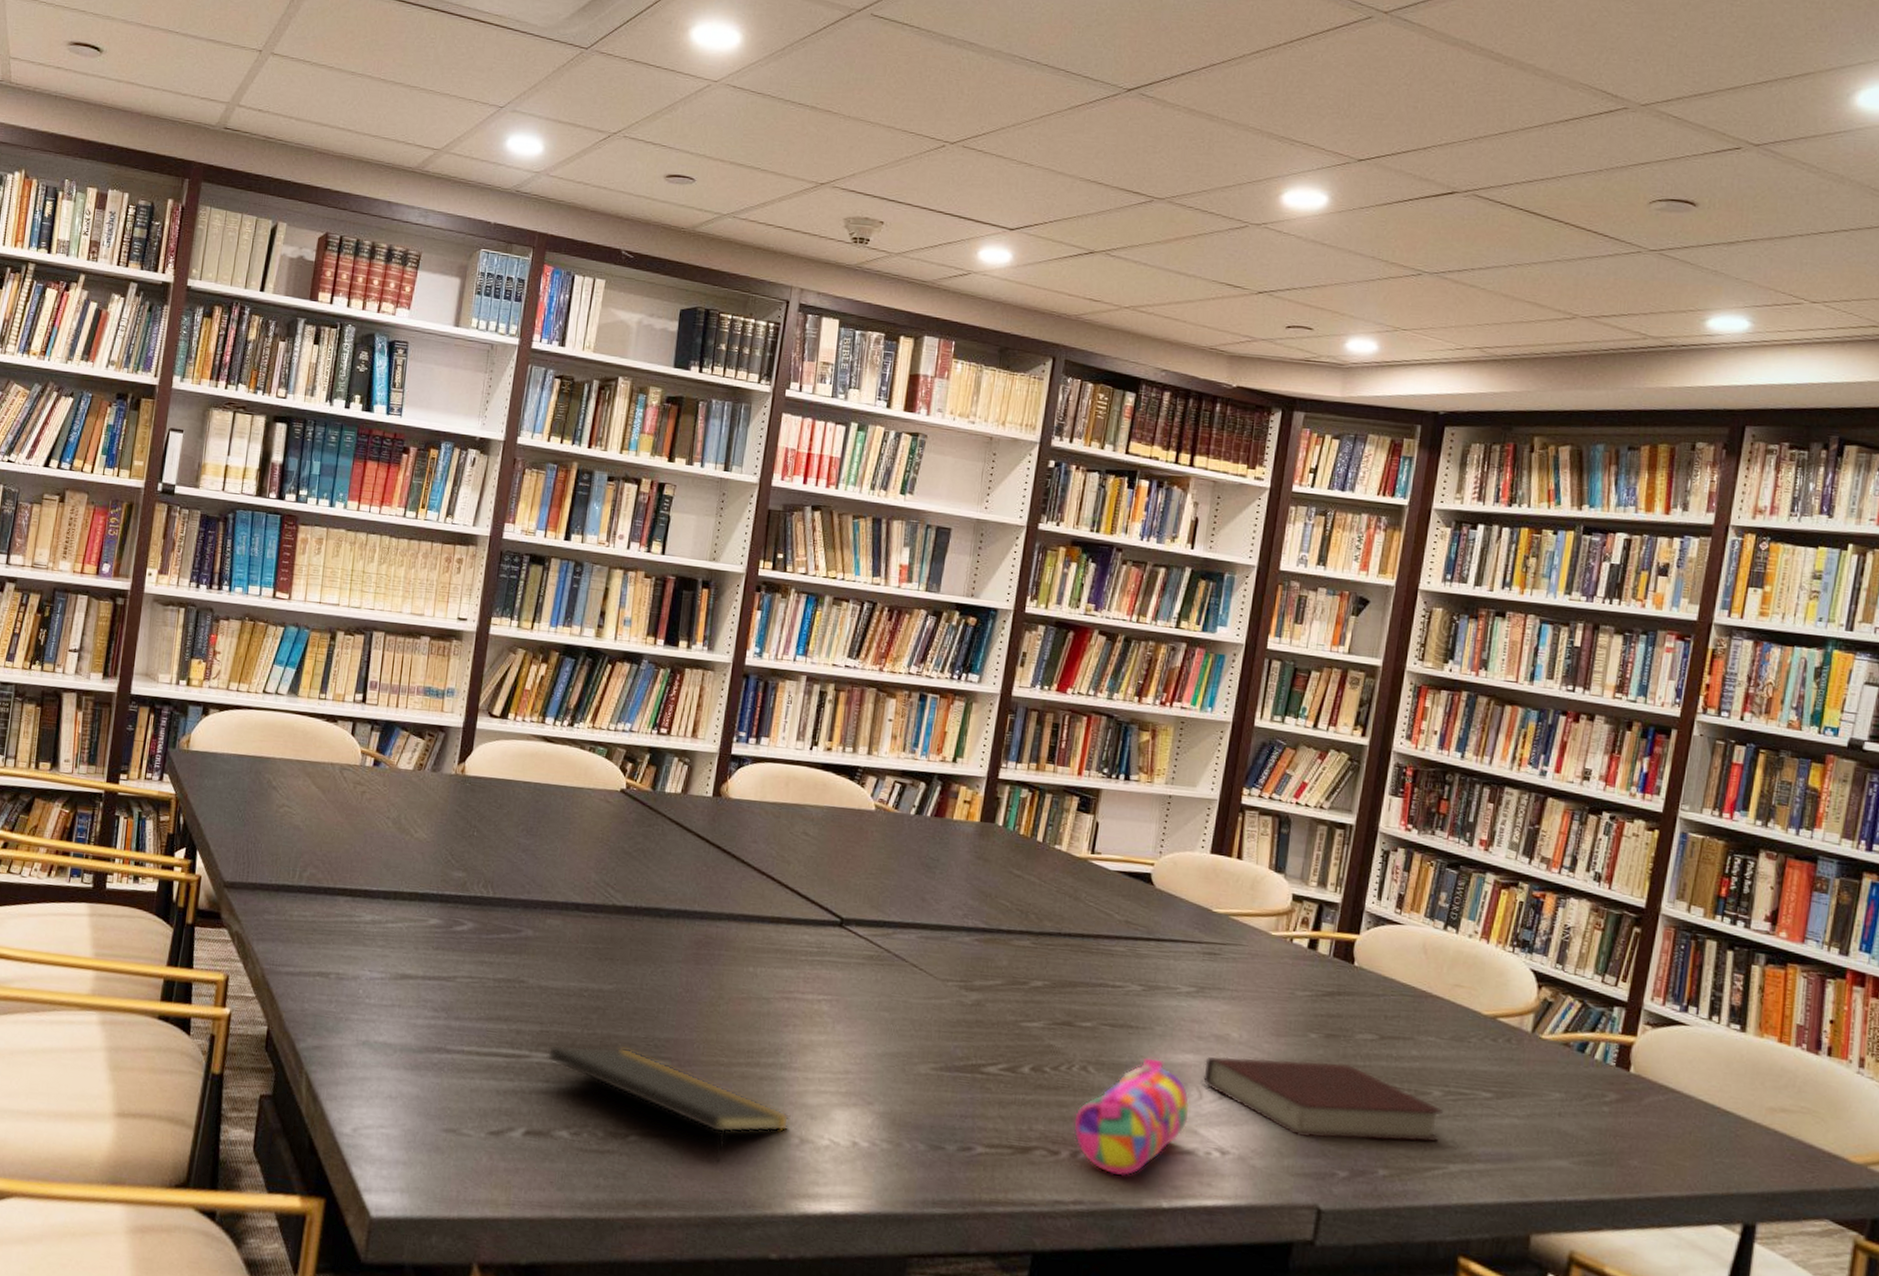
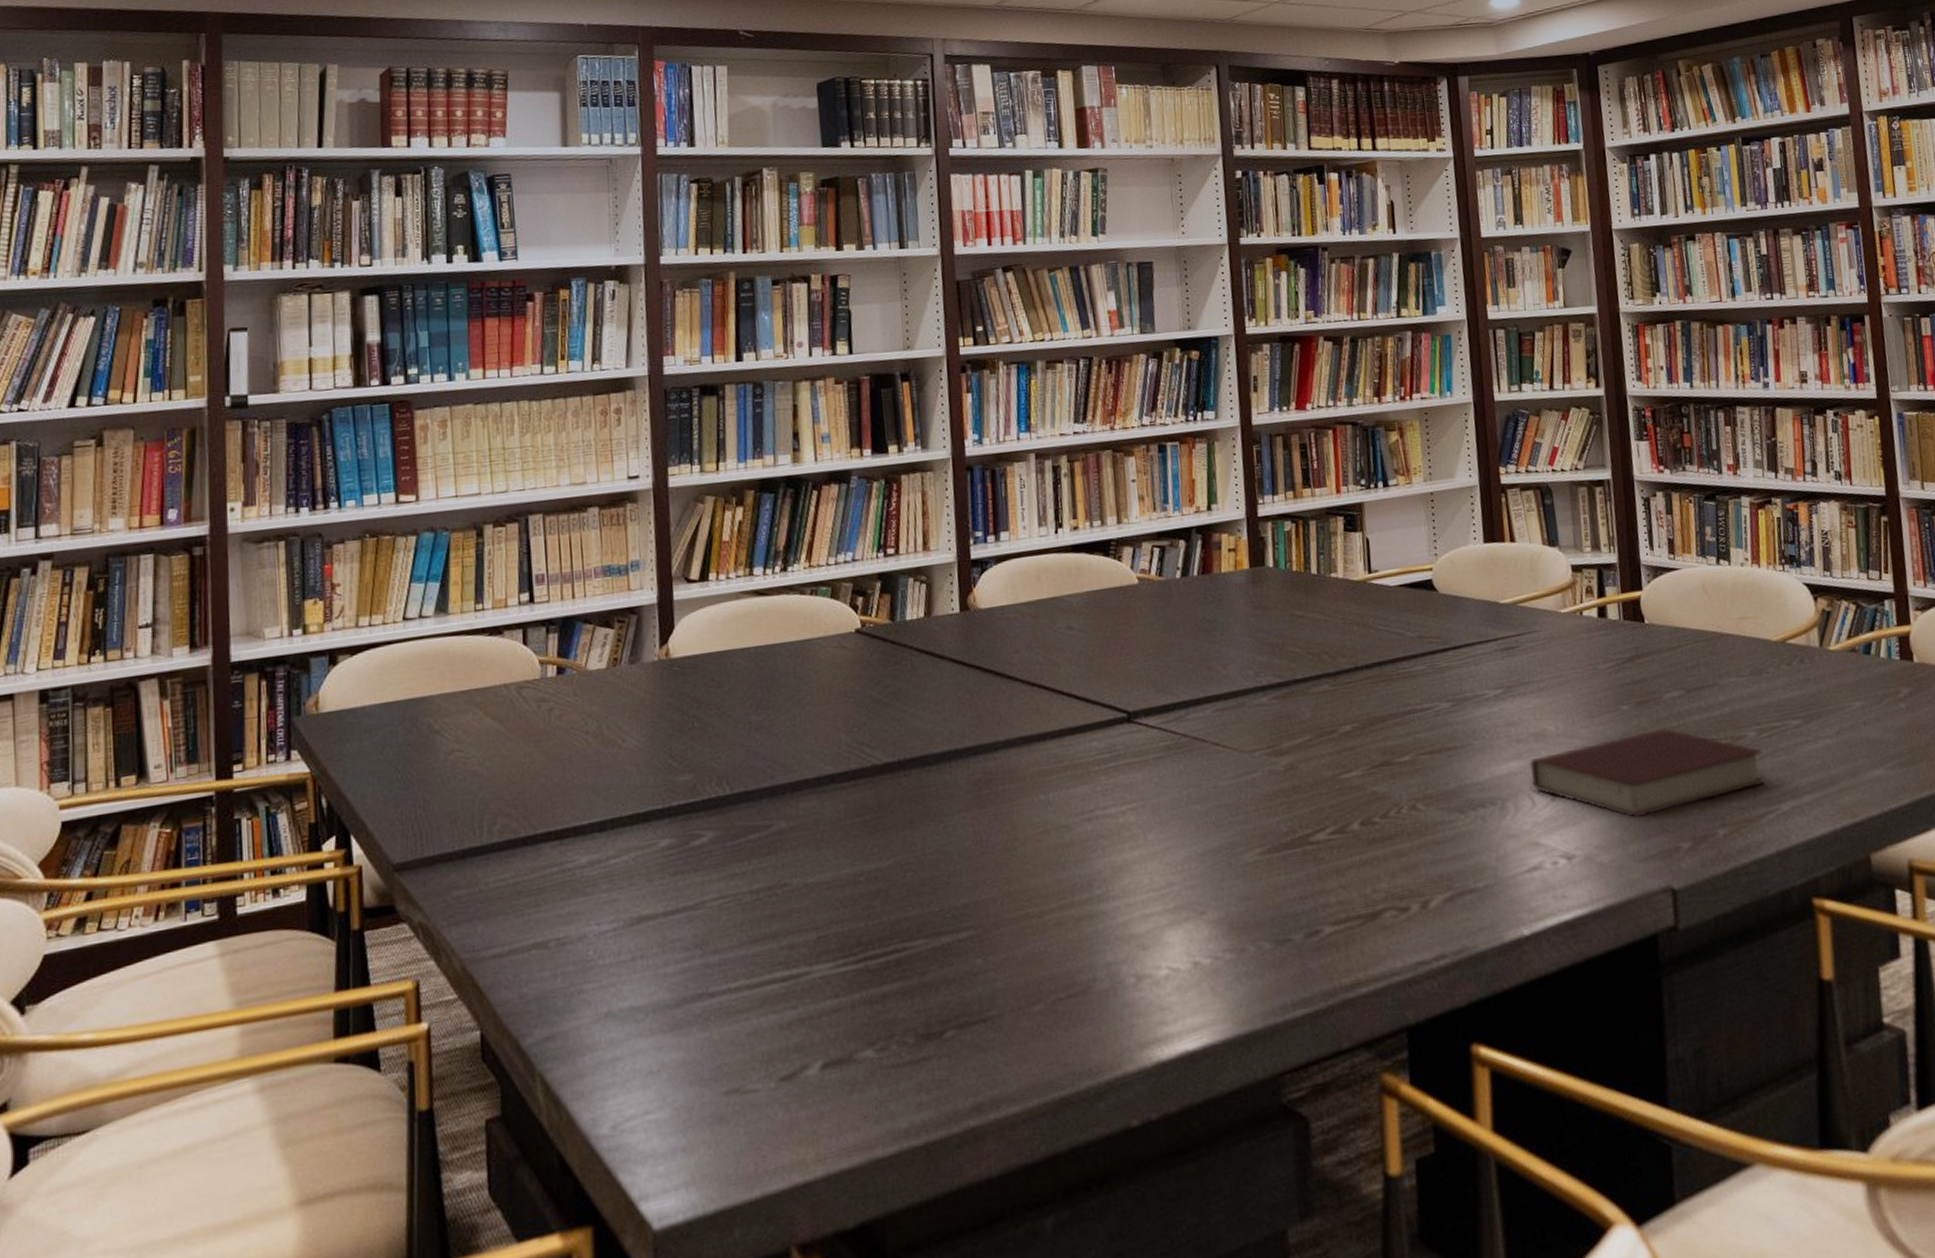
notepad: present [548,1044,791,1162] -> none [831,928,1122,1032]
pencil case: present [1073,1057,1190,1177] -> none [1415,776,1528,916]

